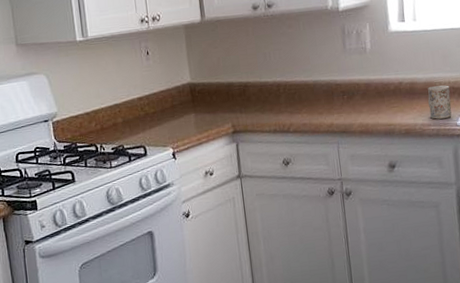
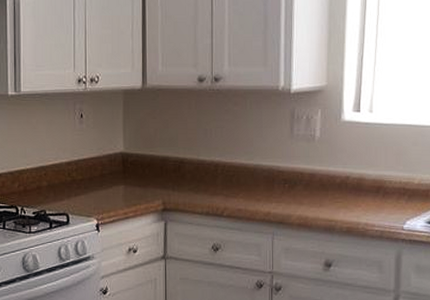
mug: present [427,85,452,119] -> none [374,185,401,220]

